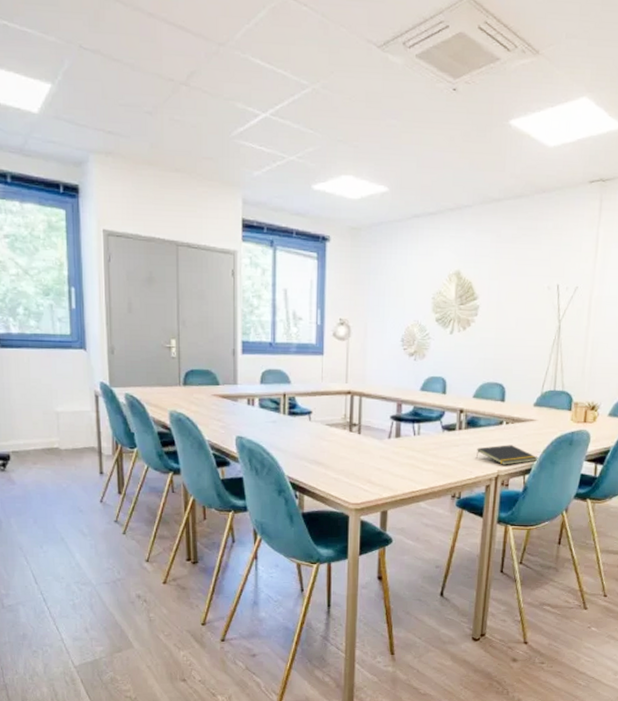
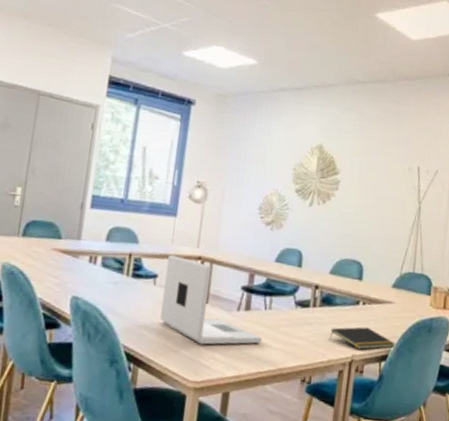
laptop: none [317,392,414,471] -> present [159,255,263,345]

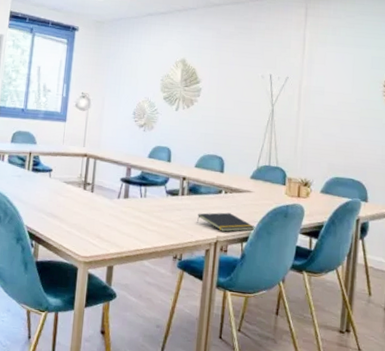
laptop: present [159,255,263,345] -> none [54,153,140,227]

